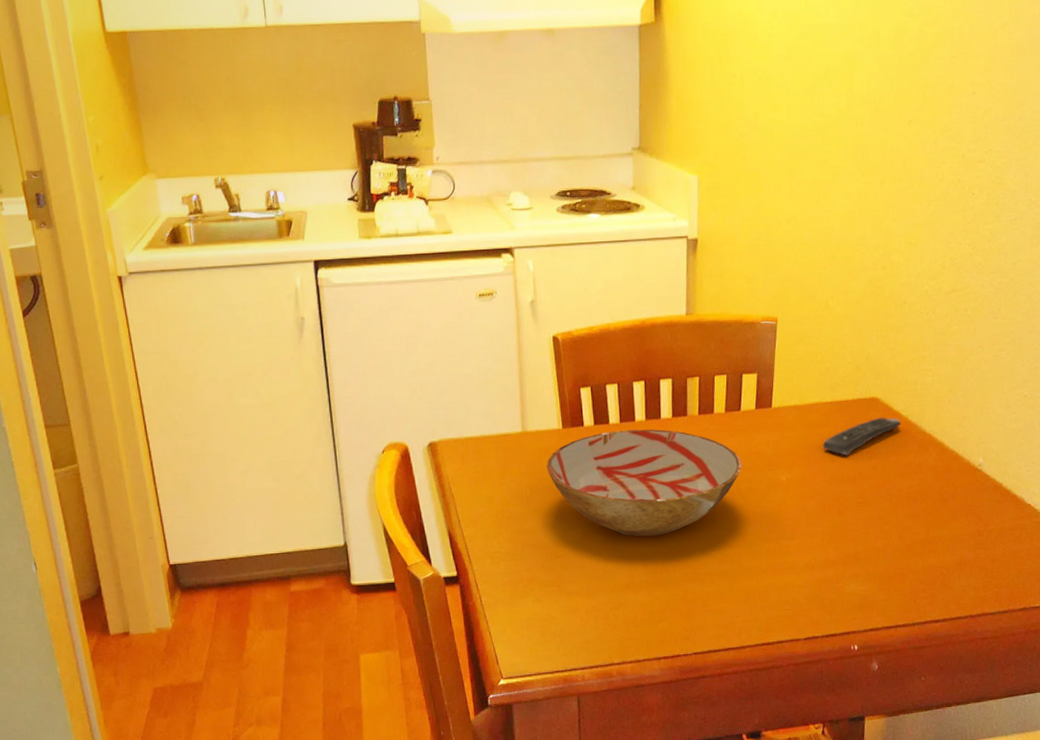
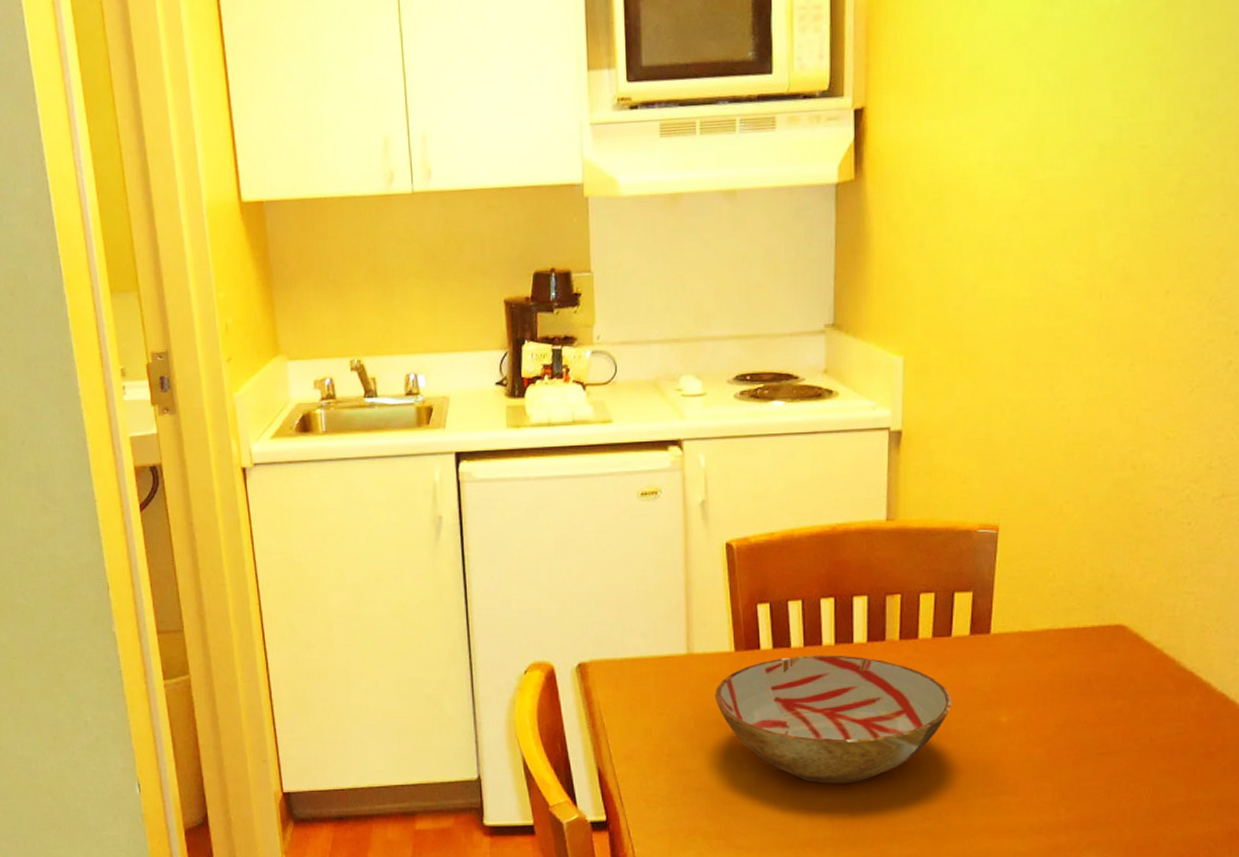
remote control: present [822,417,902,456] -> none [1054,649,1155,695]

